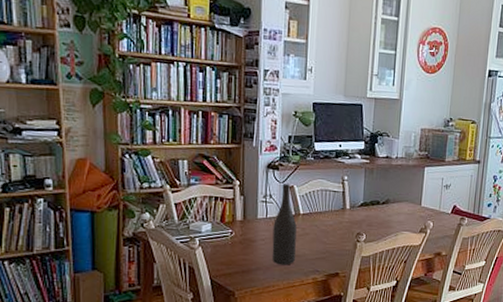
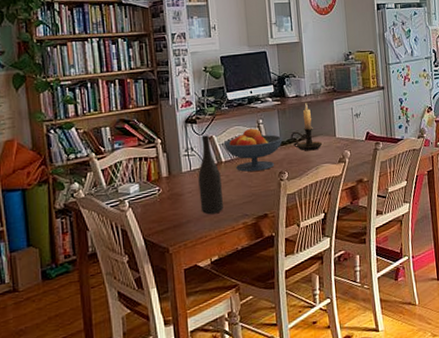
fruit bowl: none [303,183,366,229] -> present [223,128,283,172]
candle holder: none [374,166,406,216] -> present [290,103,323,151]

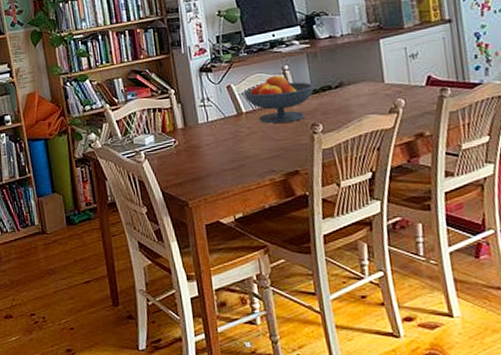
wine bottle: present [198,135,223,215] -> none [216,84,246,169]
candle holder: present [290,103,323,151] -> none [324,44,367,100]

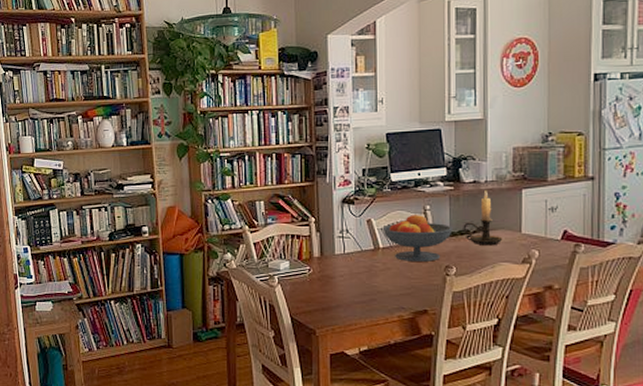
candle holder: none [324,44,367,100] -> present [463,190,503,246]

